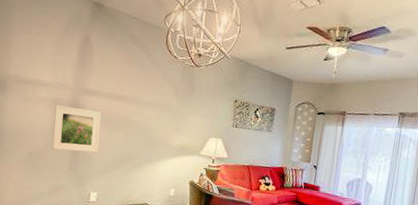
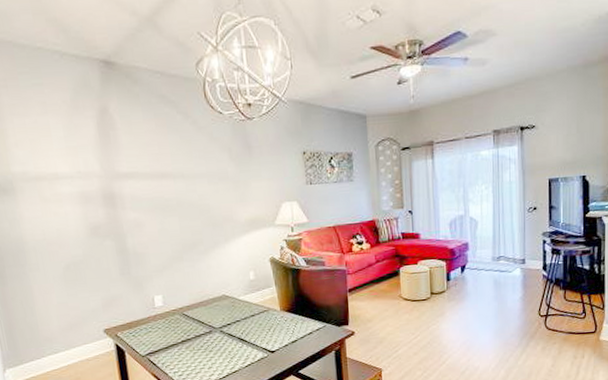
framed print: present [52,105,101,153] -> none [84,197,151,255]

